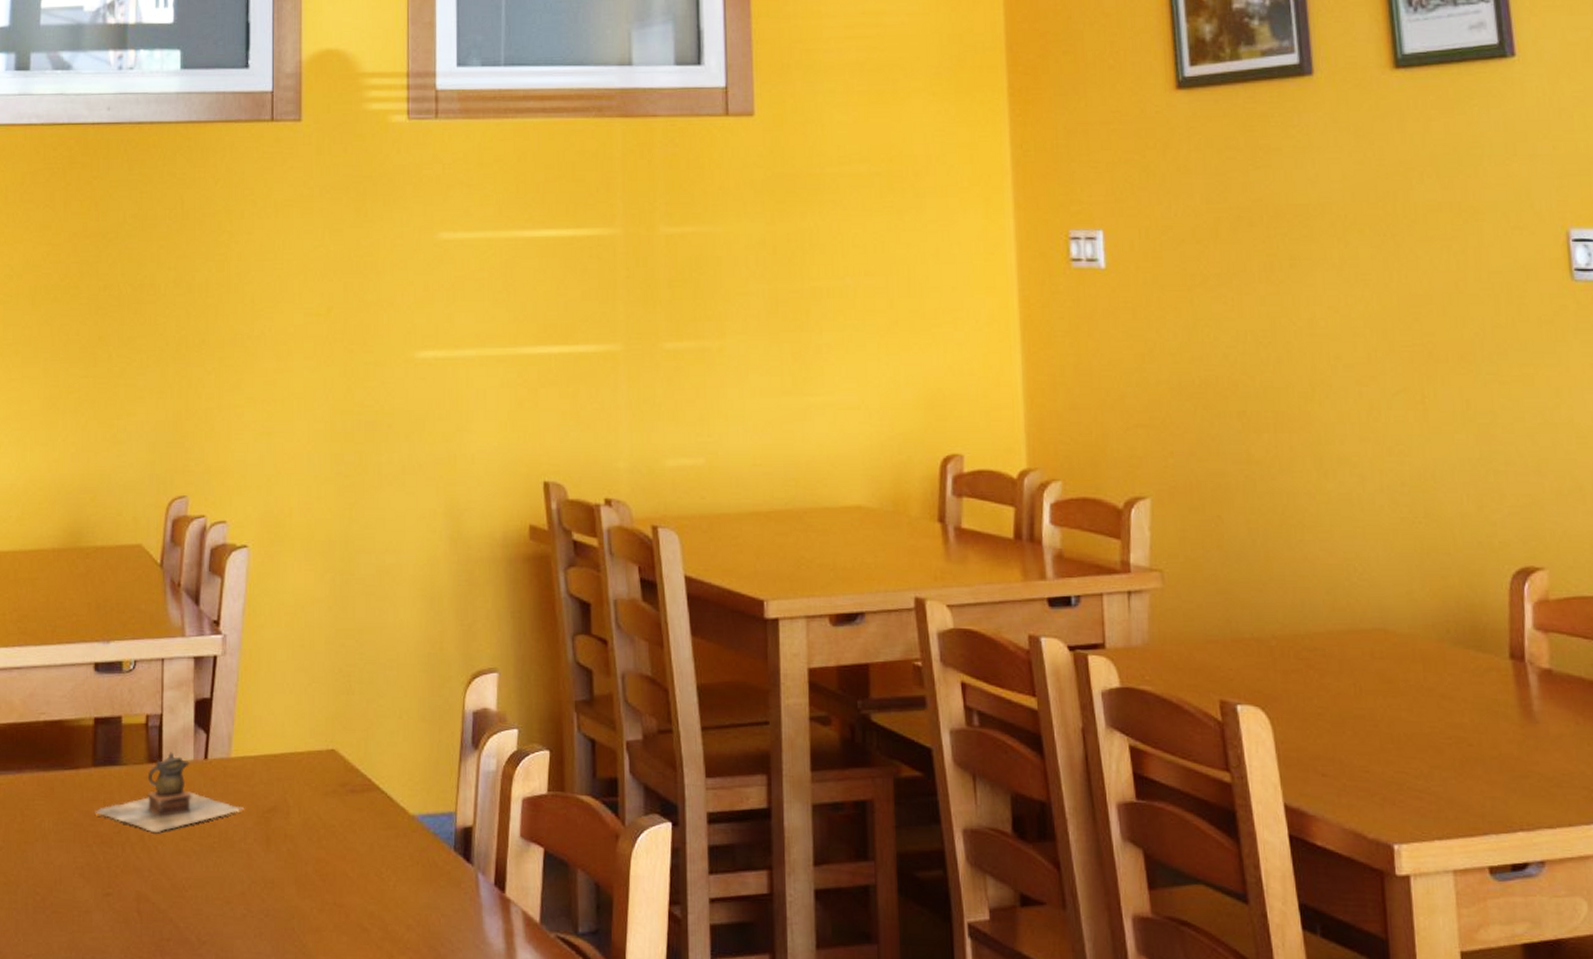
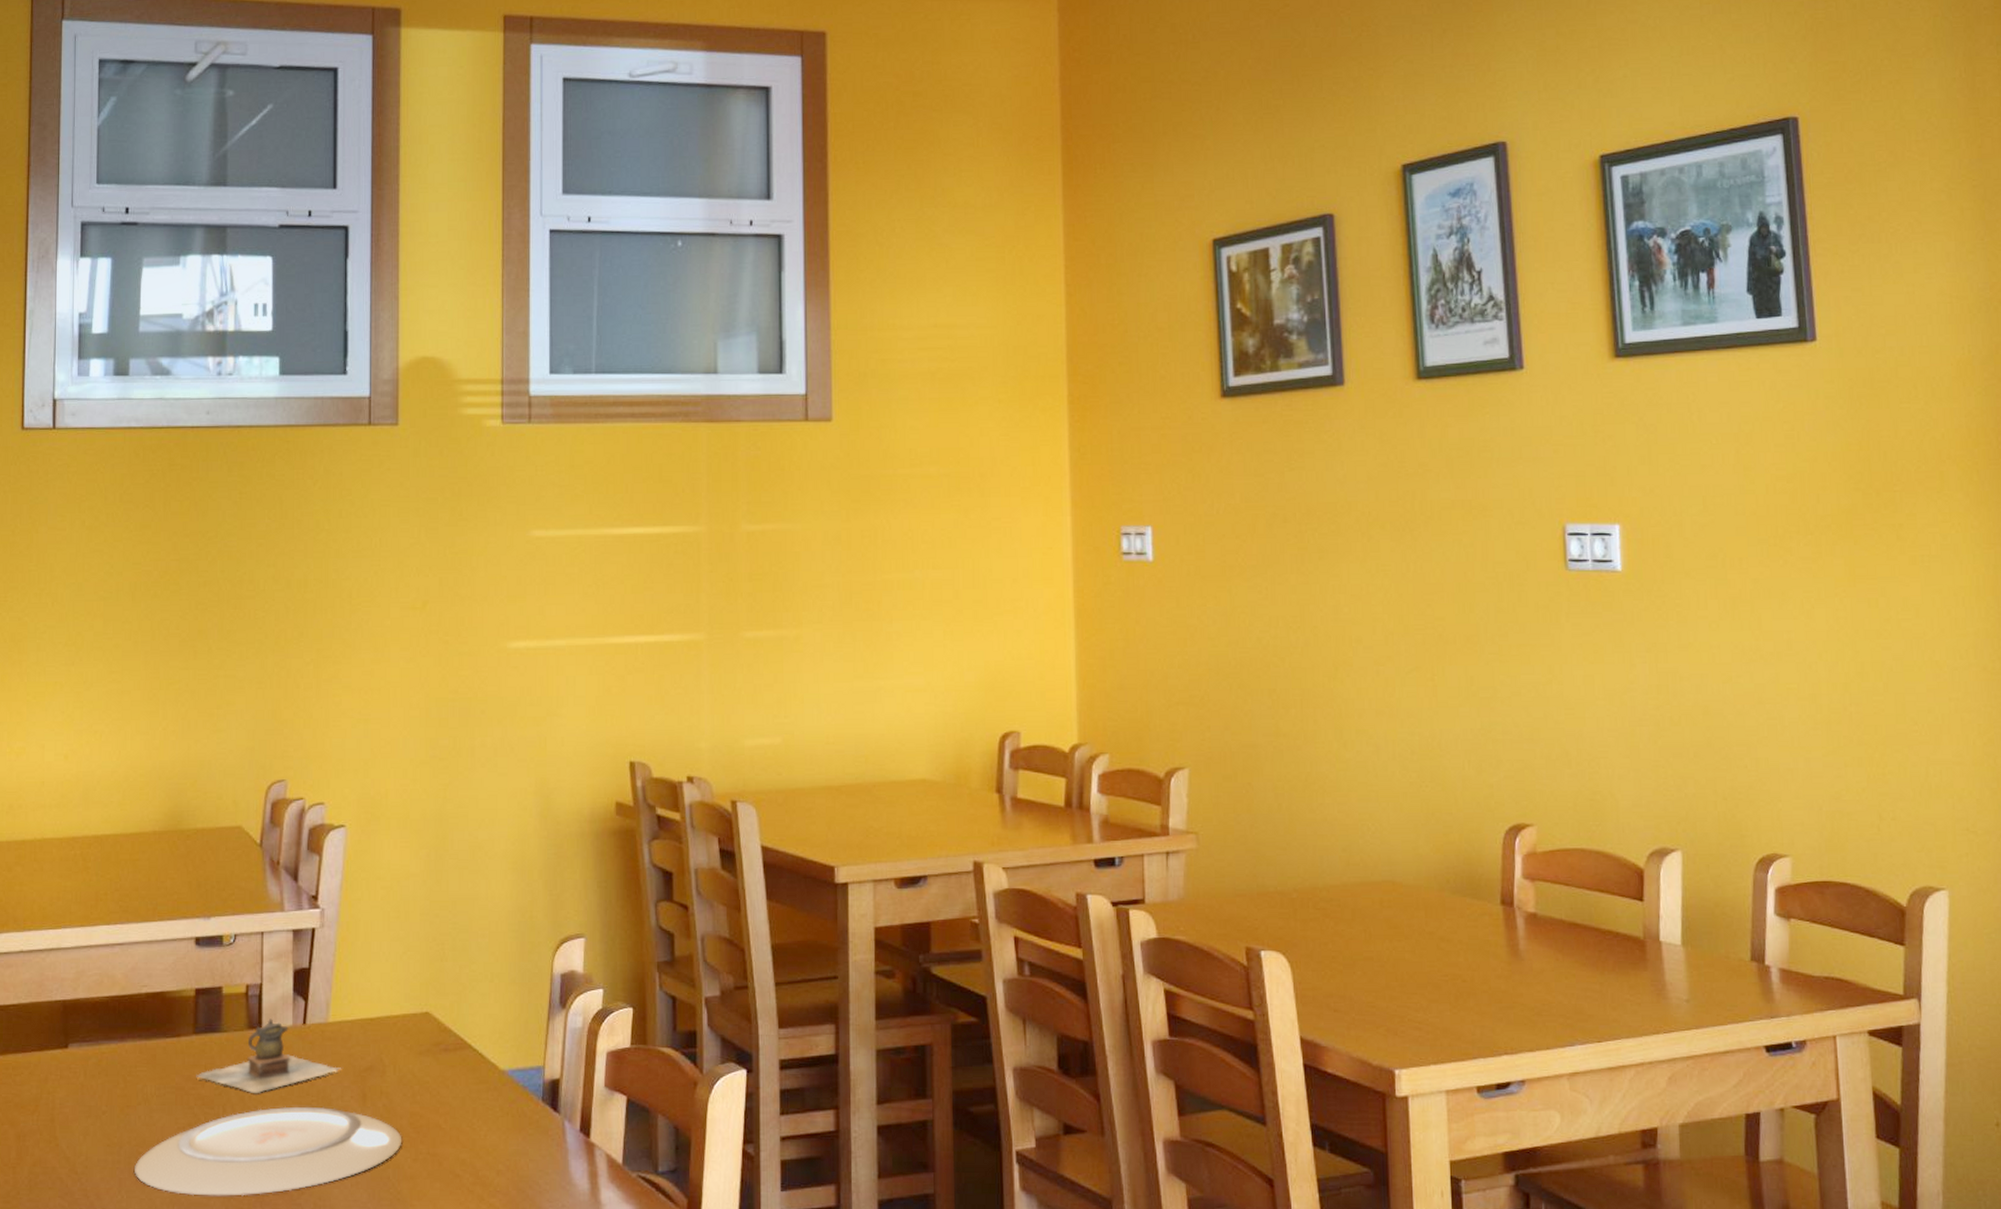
plate: none [32,847,306,944] -> present [135,1106,401,1196]

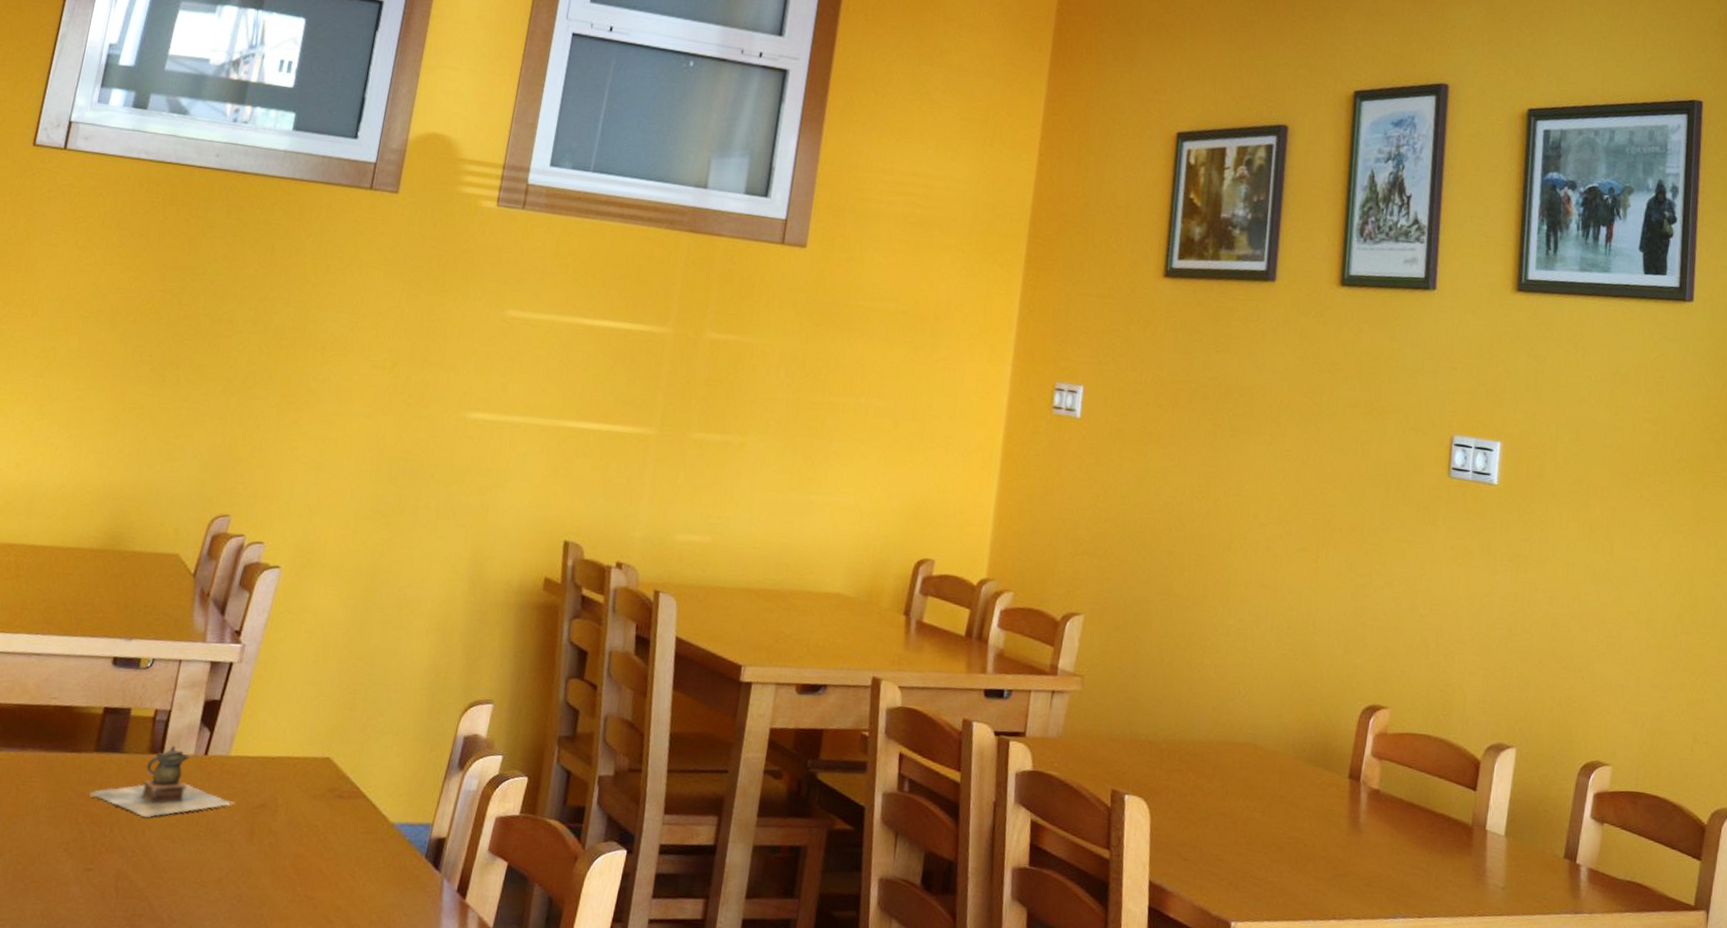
plate: present [135,1106,401,1196] -> none [10,833,282,918]

